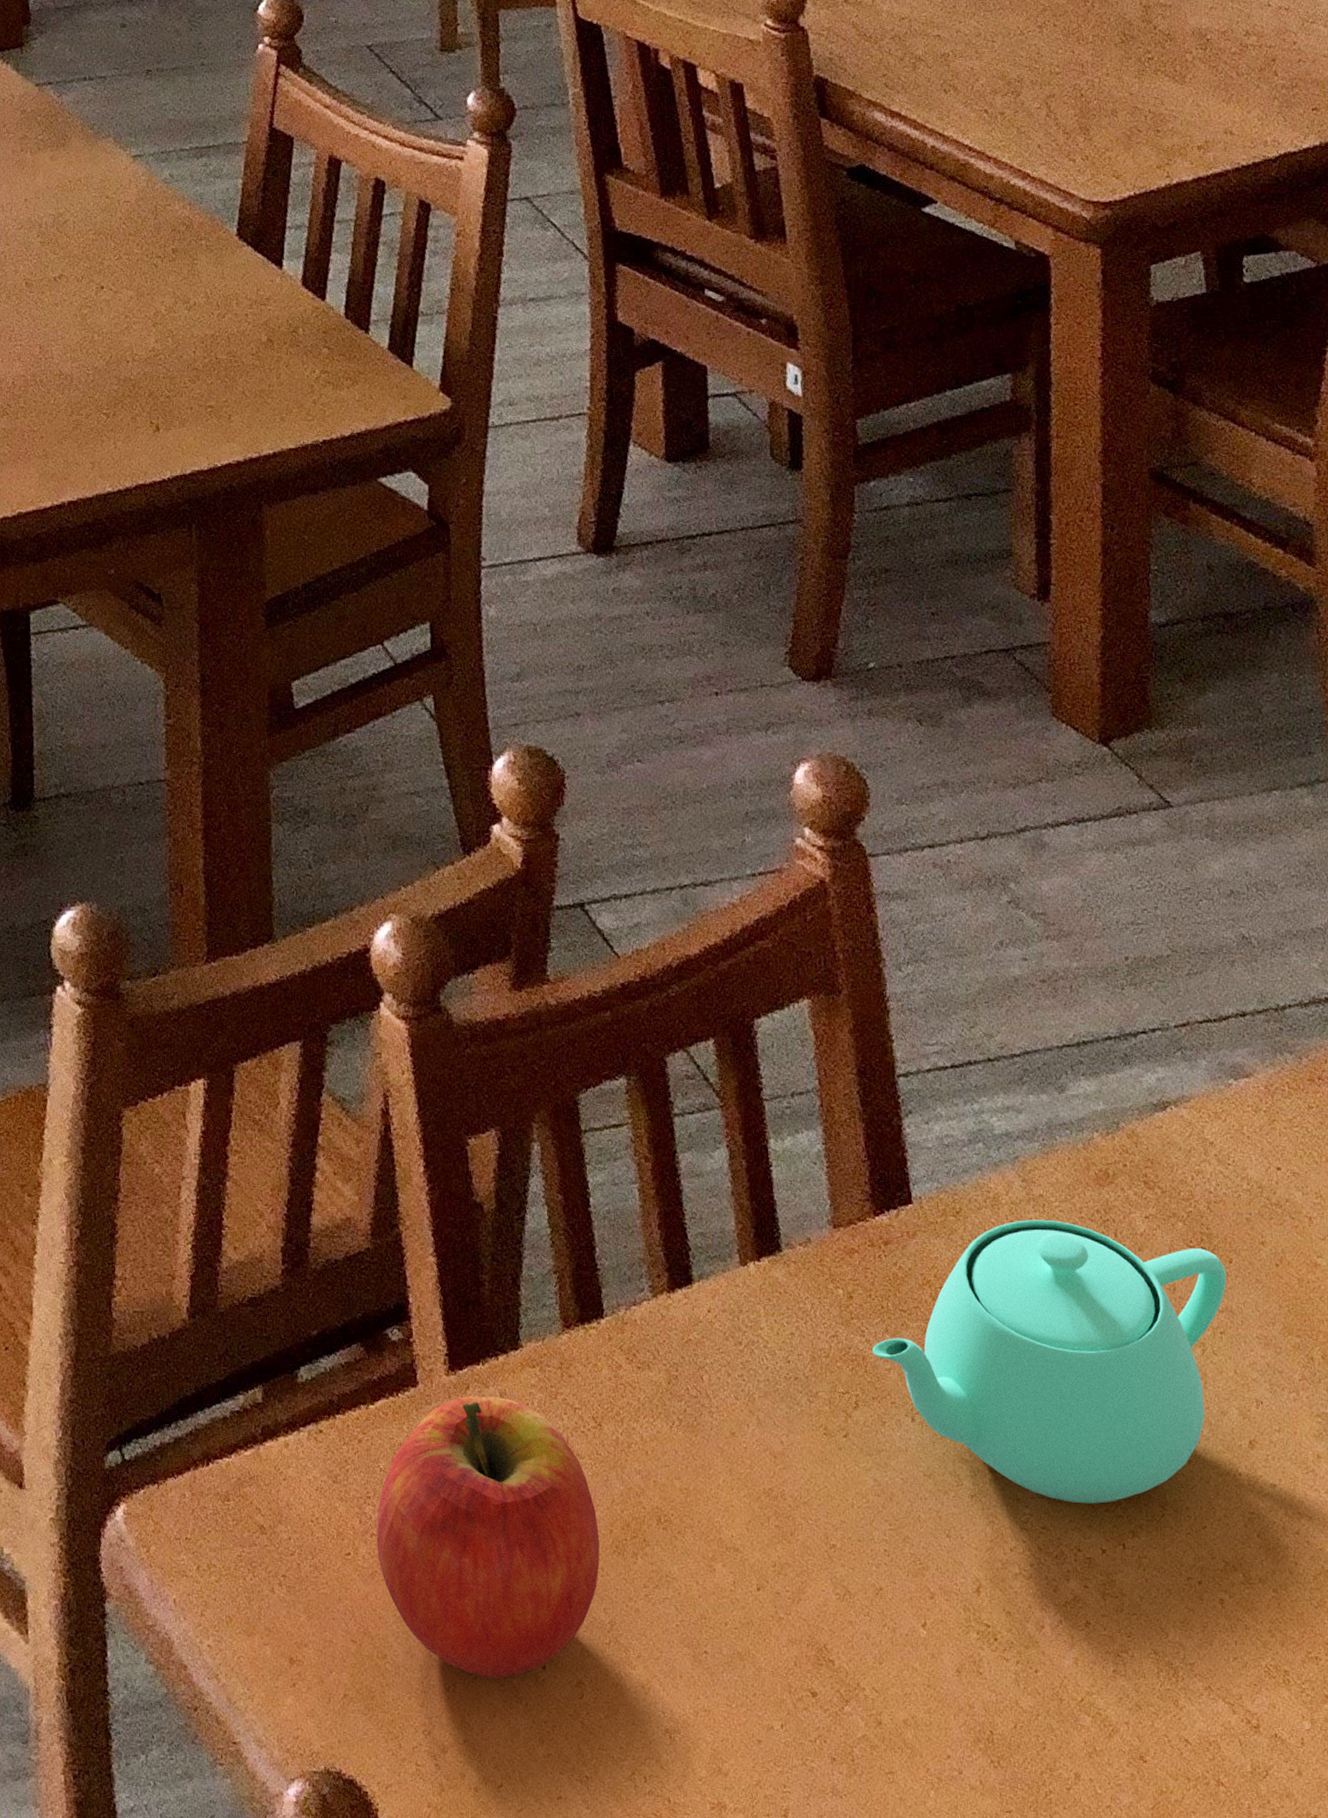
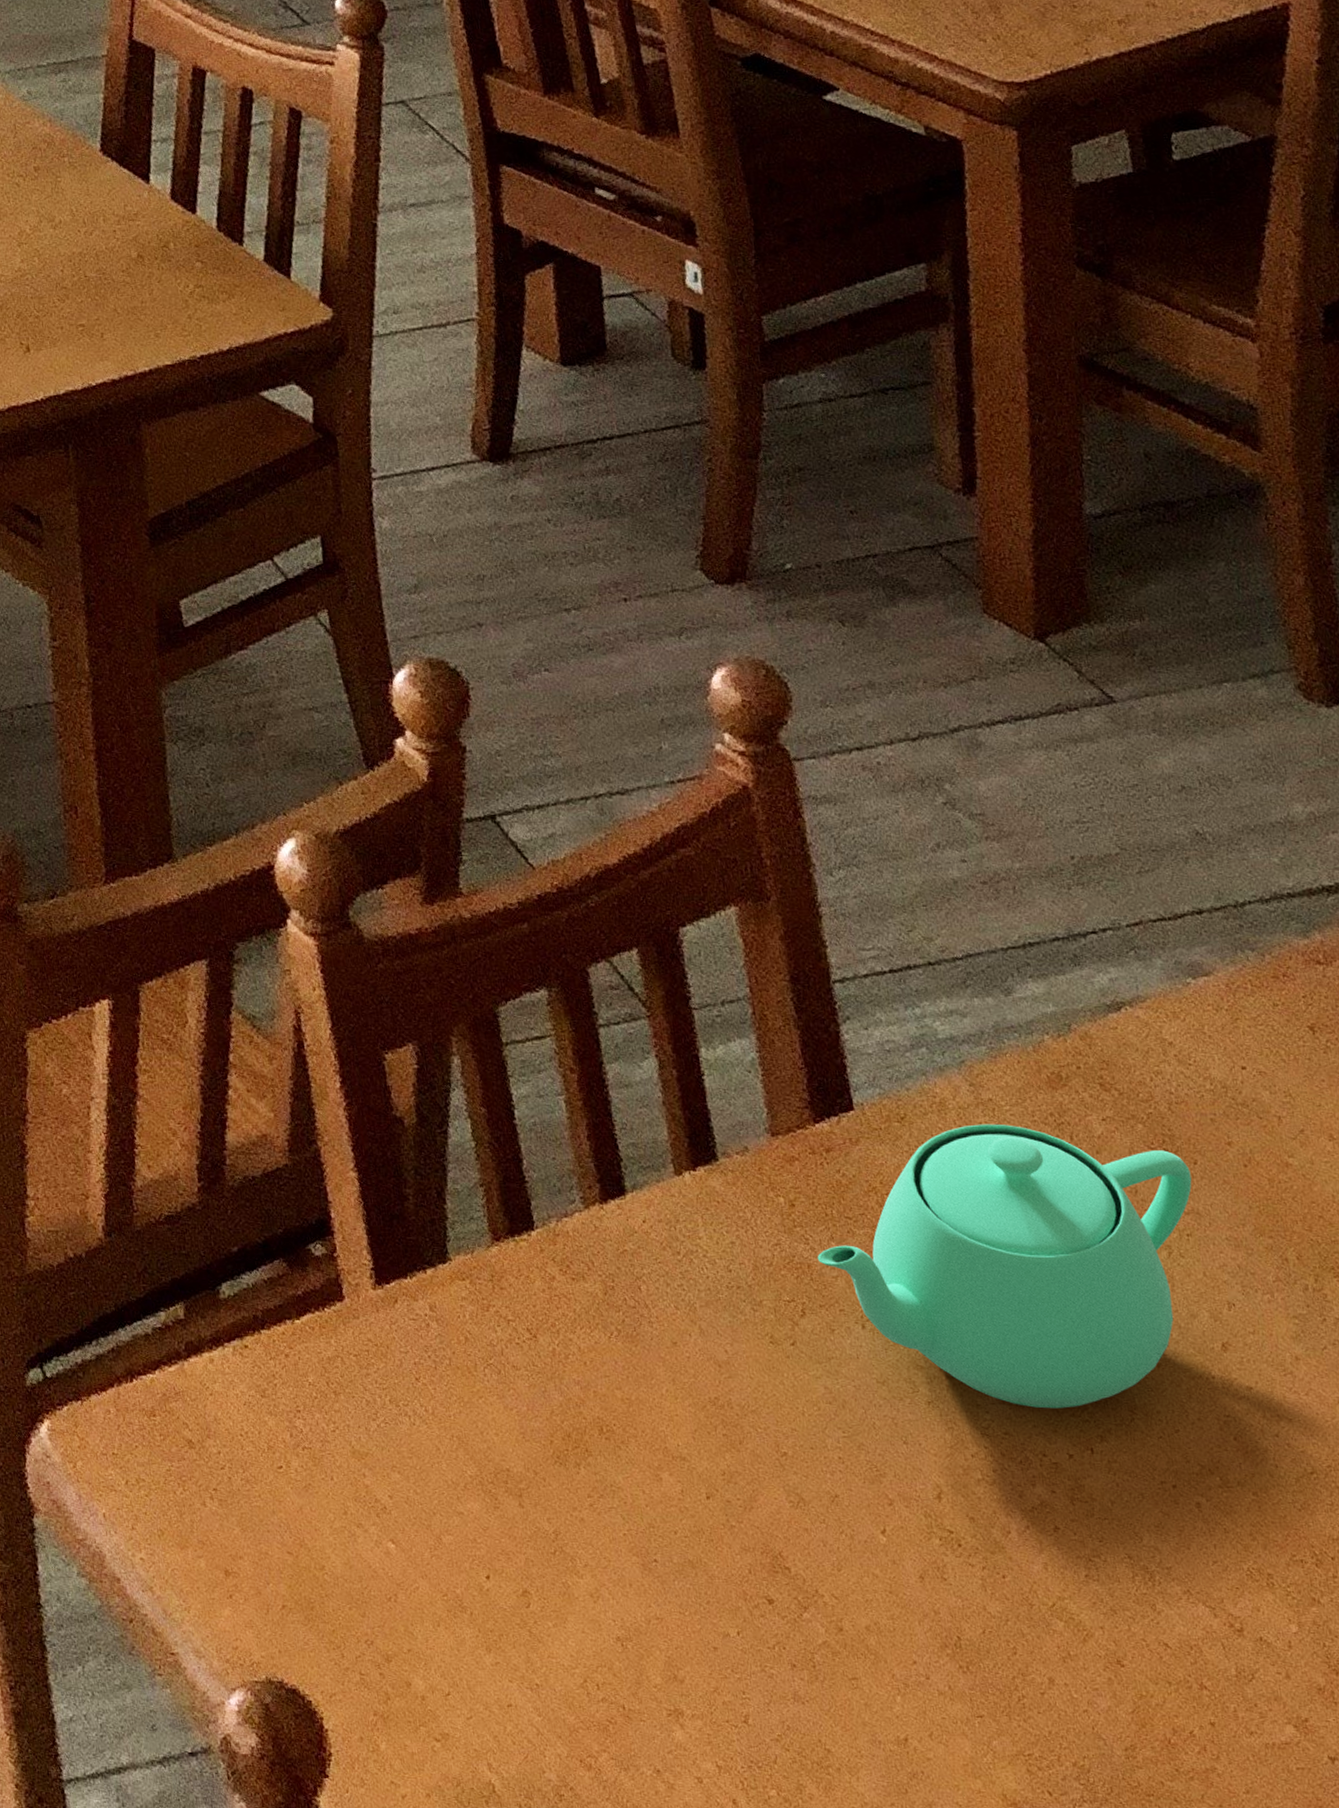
apple: present [376,1396,600,1678] -> none [307,1309,541,1588]

